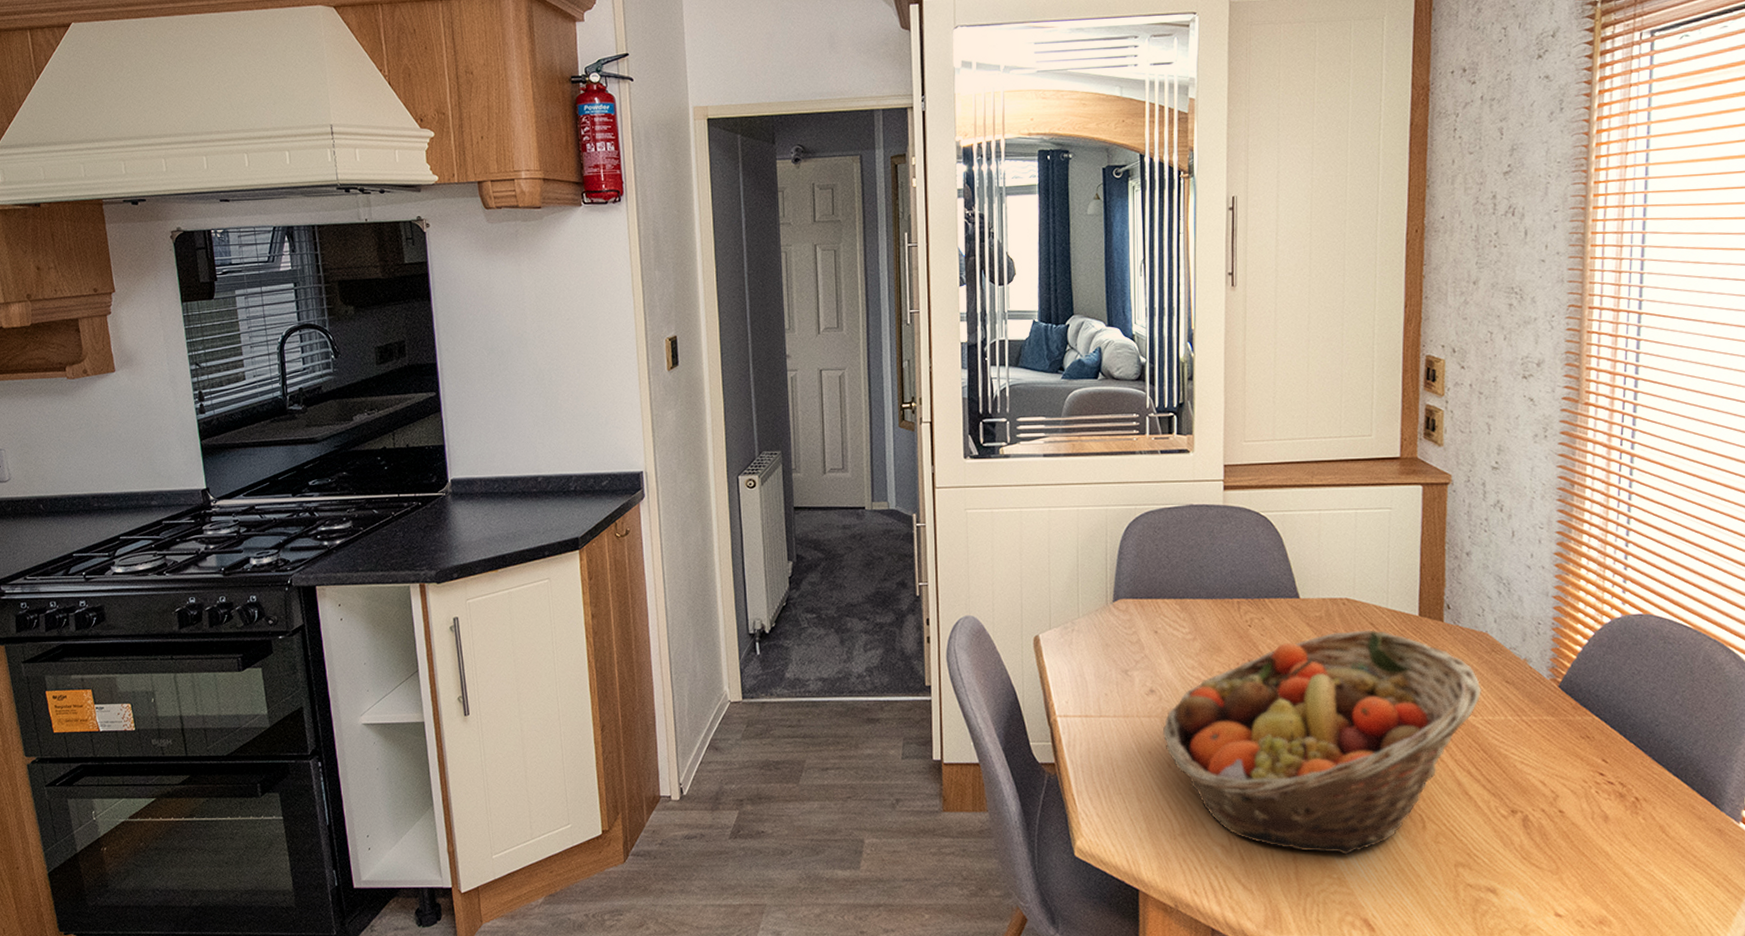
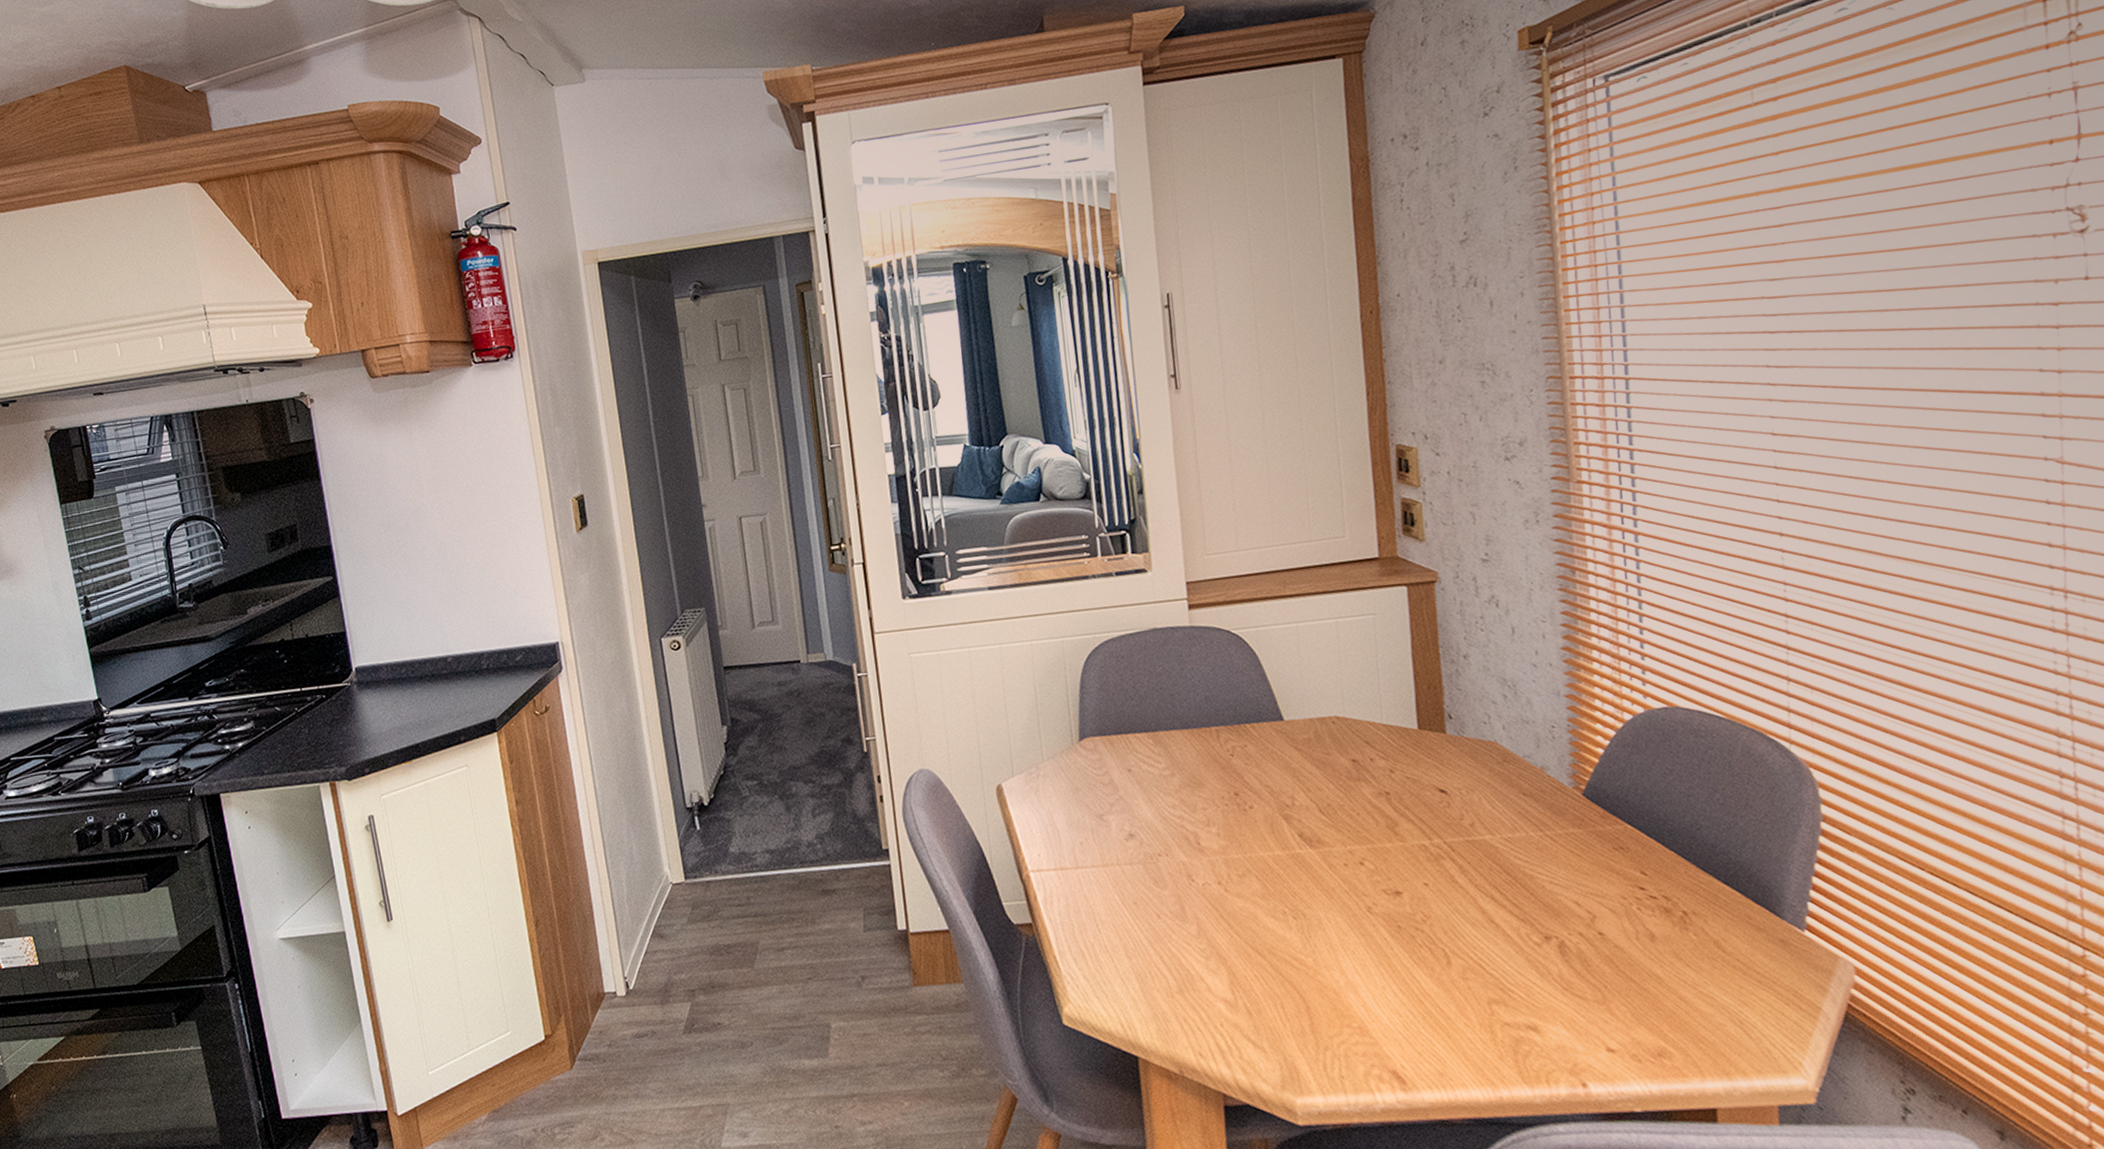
fruit basket: present [1162,630,1481,856] -> none [1146,748,1497,1002]

